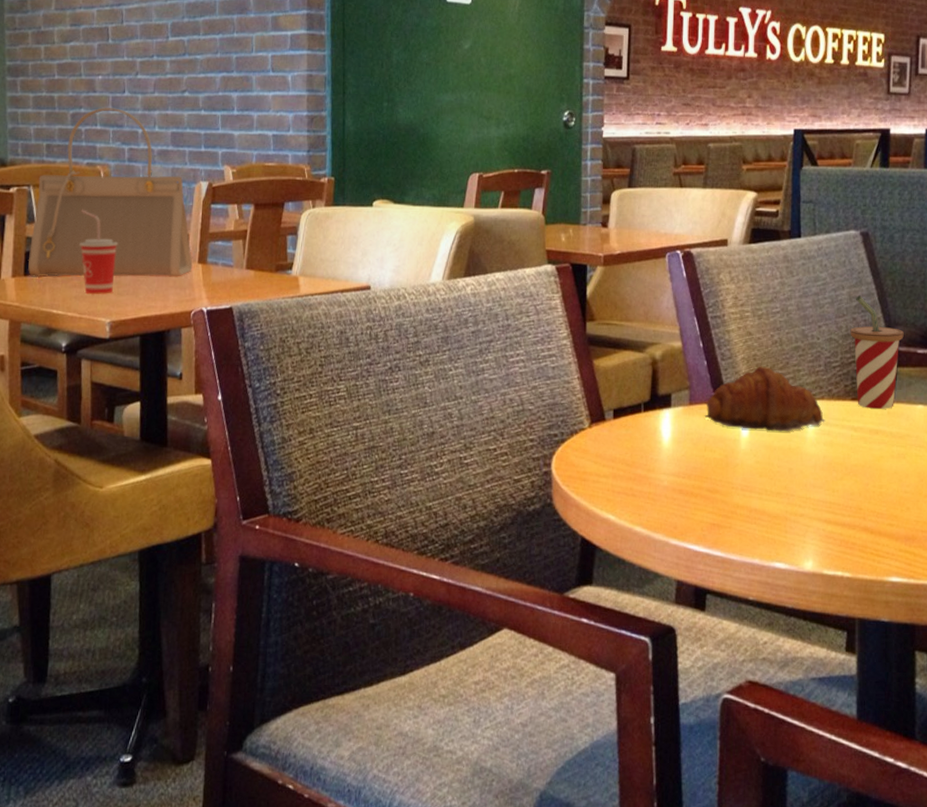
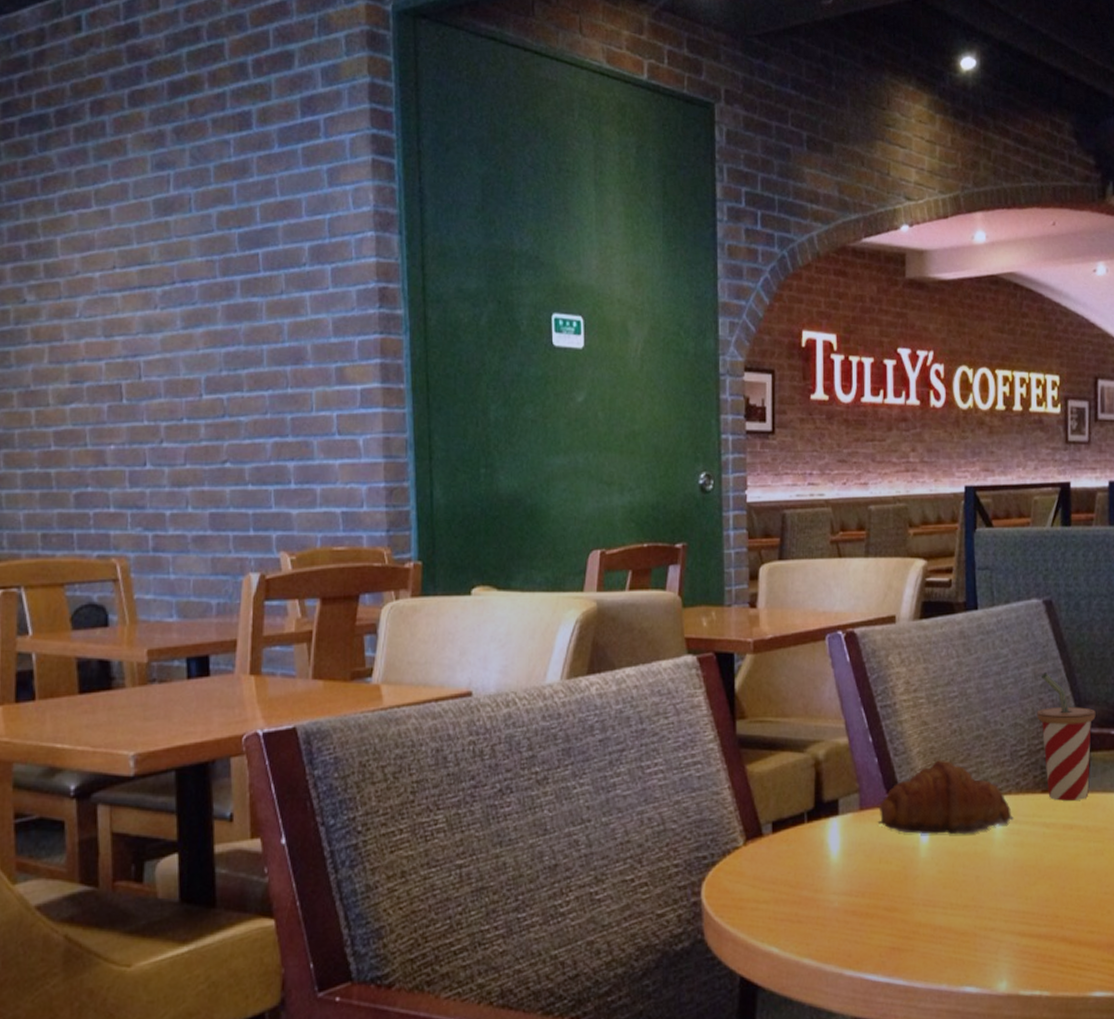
handbag: present [28,107,193,277] -> none [20,485,243,702]
beverage cup: present [79,210,118,294] -> none [90,615,143,721]

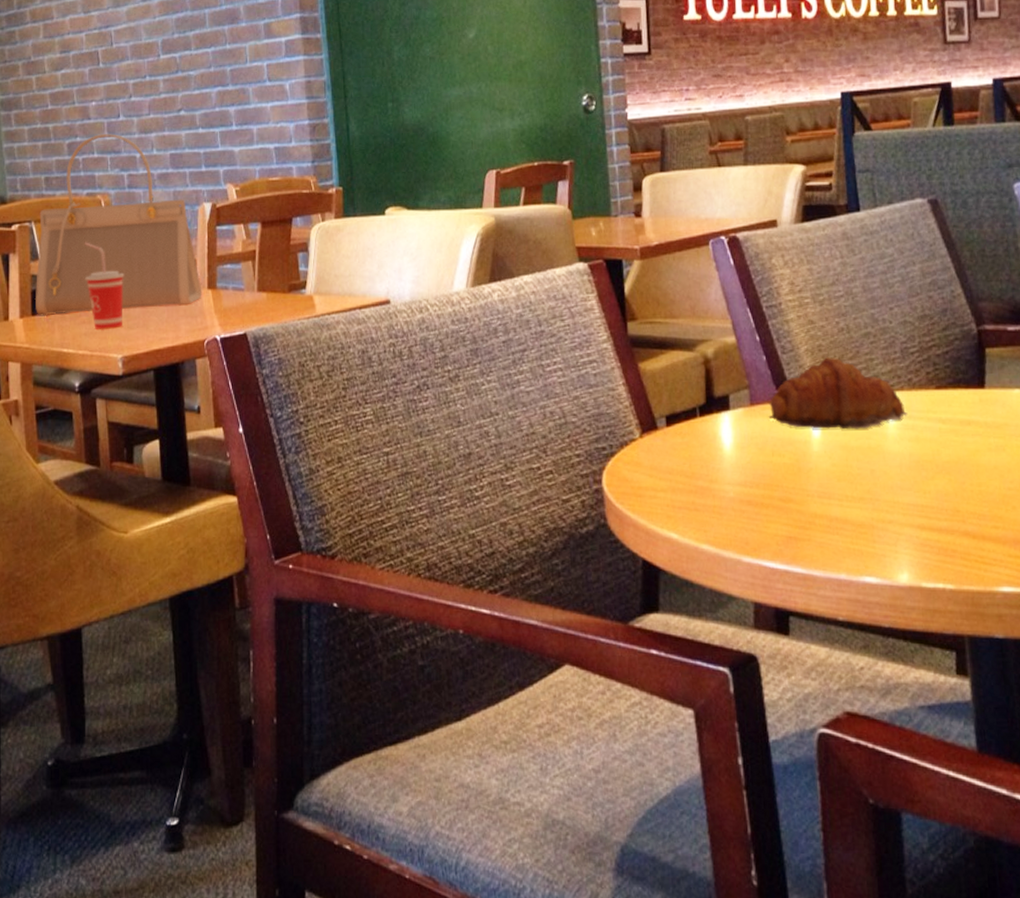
handbag: none [20,485,243,702] -> present [34,134,202,315]
beverage cup: none [90,615,143,721] -> present [84,242,124,329]
beverage cup: present [1037,673,1096,801] -> none [926,271,990,397]

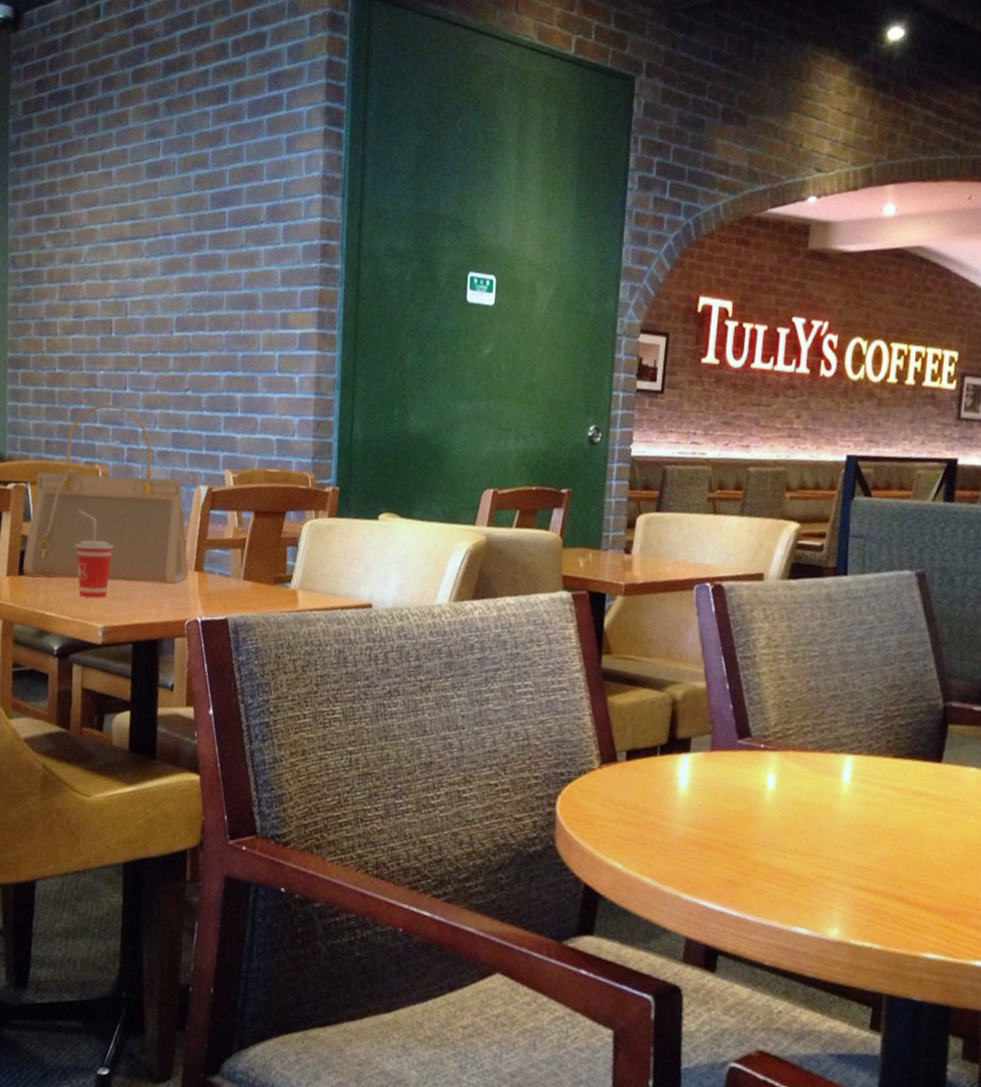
croissant: present [768,356,907,429] -> none [726,713,862,787]

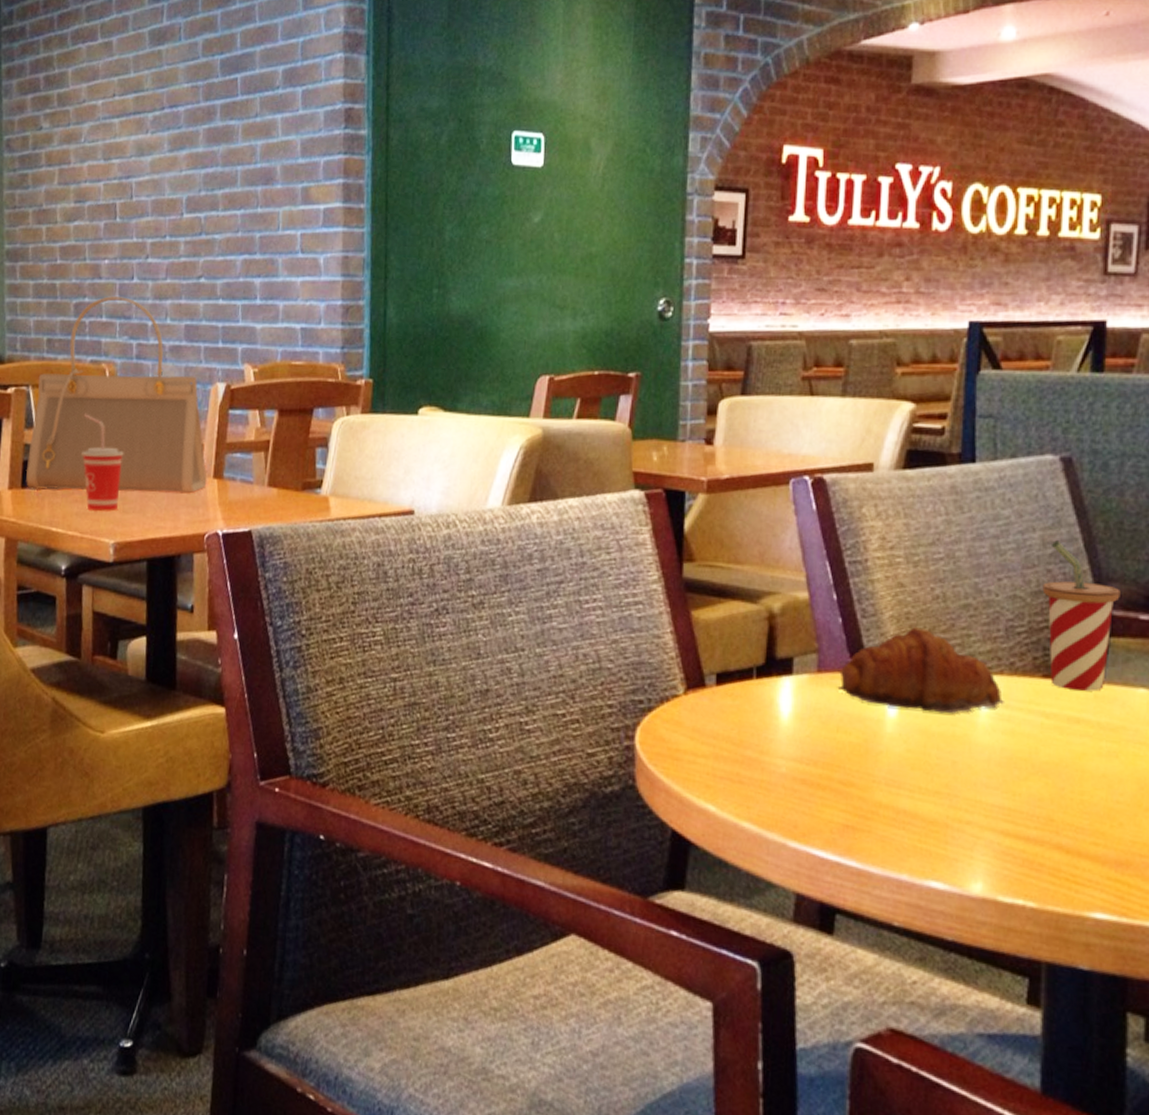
croissant: none [726,713,862,787] -> present [837,626,1004,713]
beverage cup: none [897,643,959,770] -> present [1042,540,1121,692]

